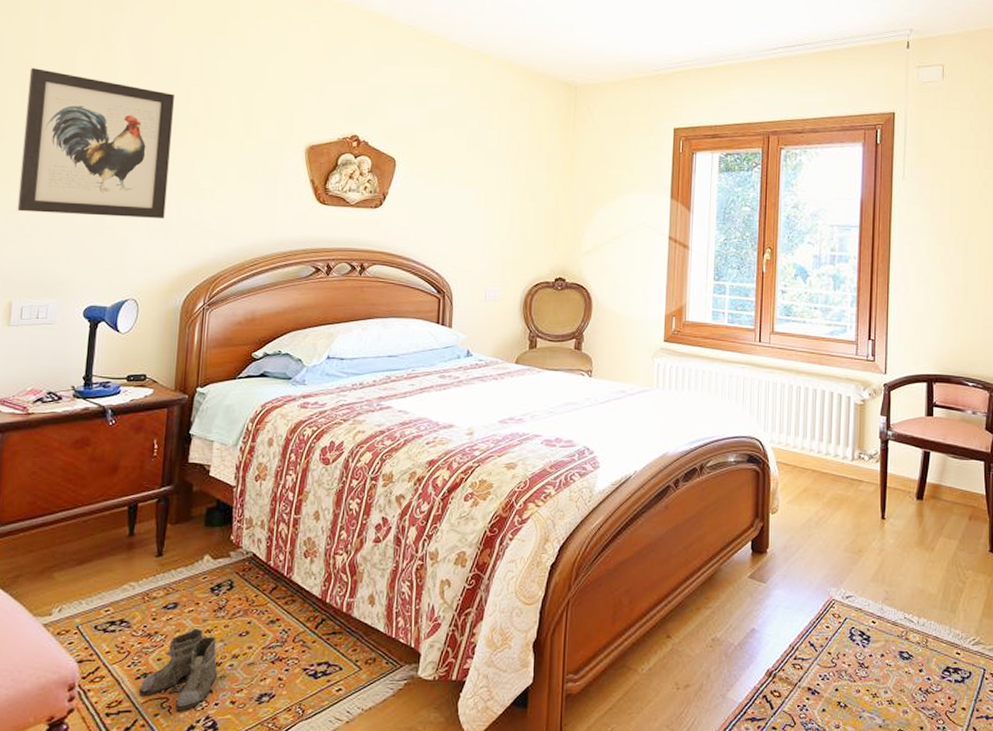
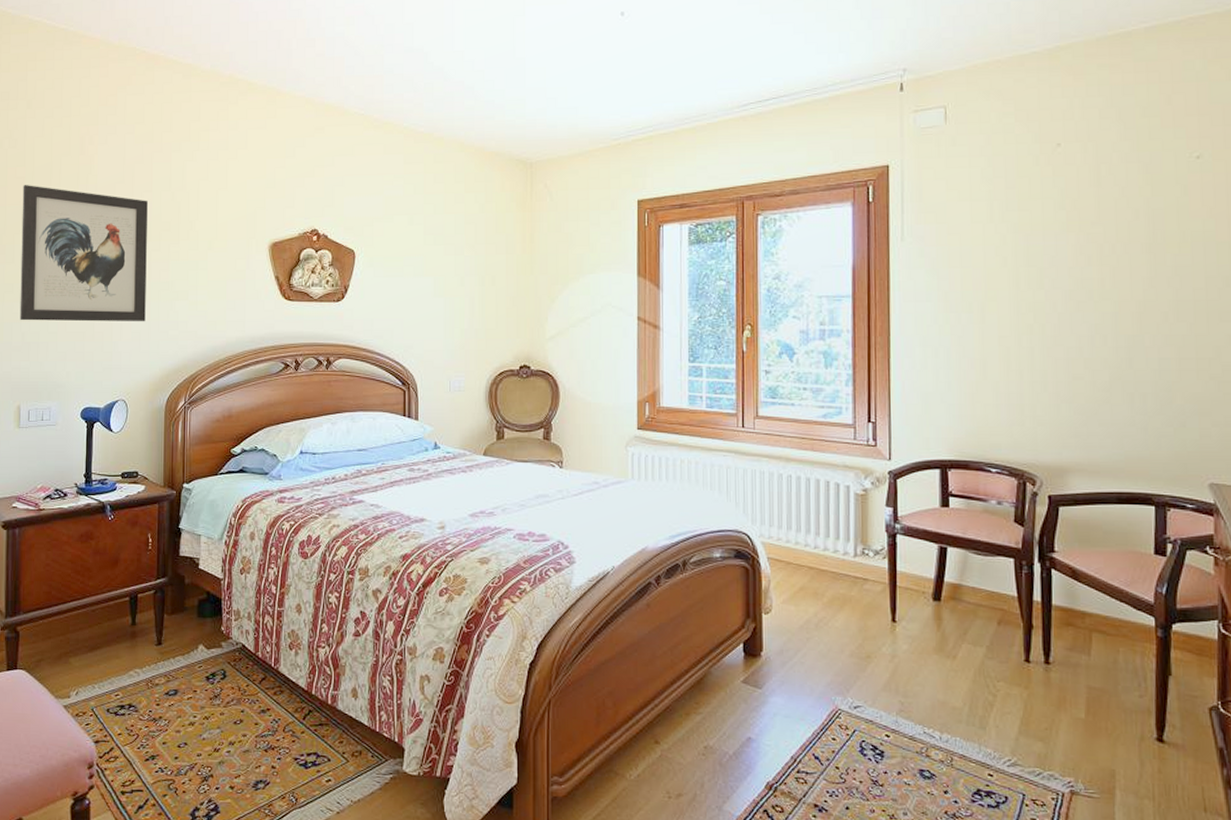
boots: present [139,629,225,711] -> none [149,715,224,793]

